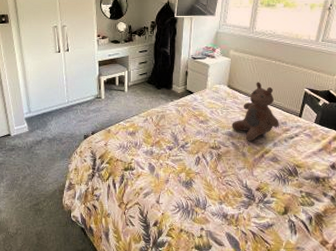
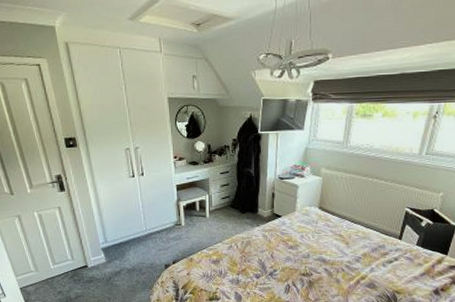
bear: present [232,82,279,141] -> none [324,202,377,266]

